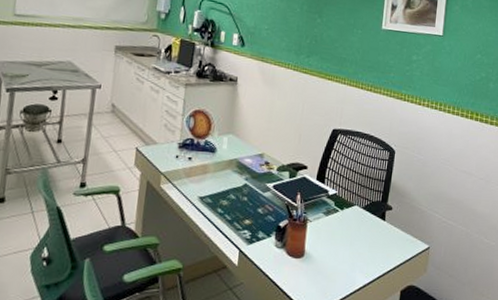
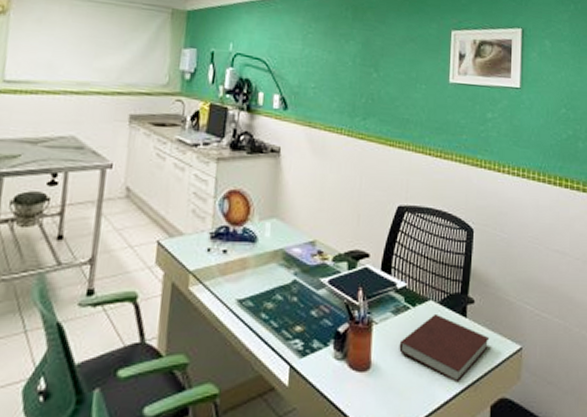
notebook: none [328,216,403,271] -> present [399,313,490,383]

